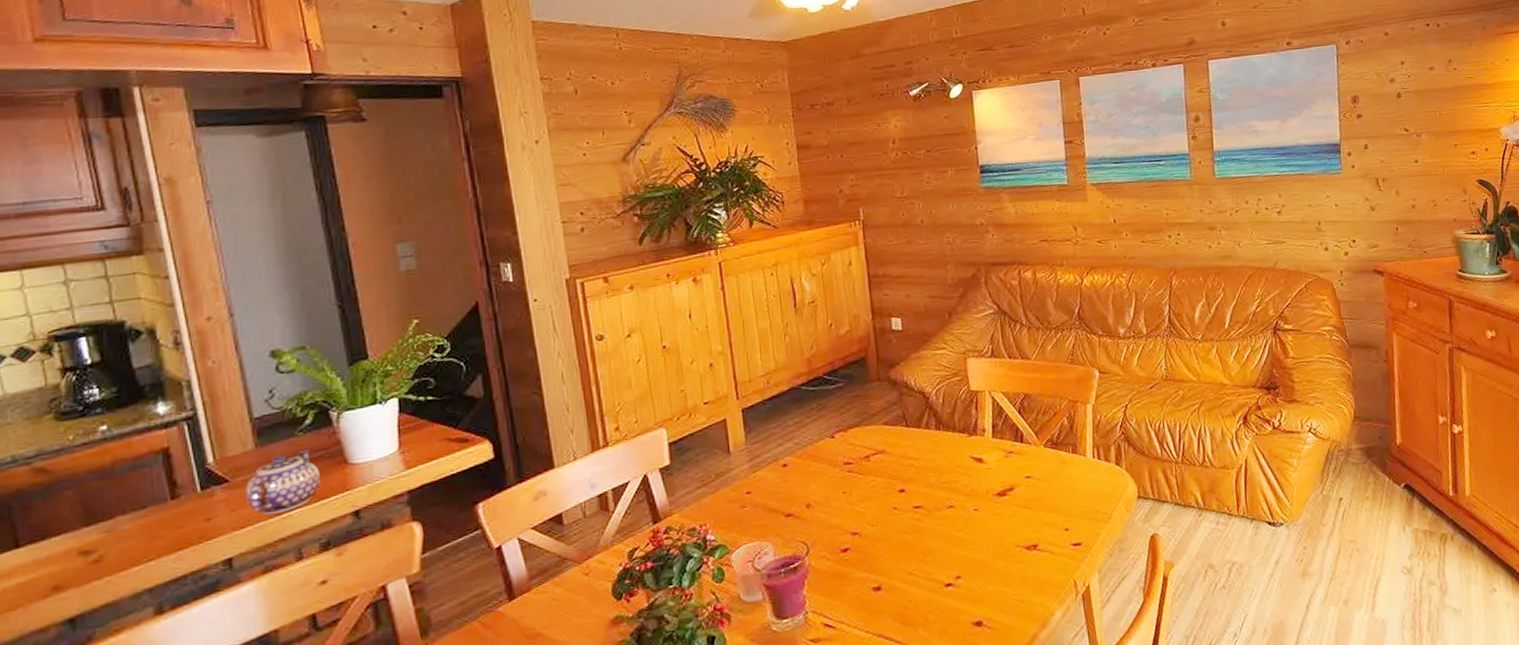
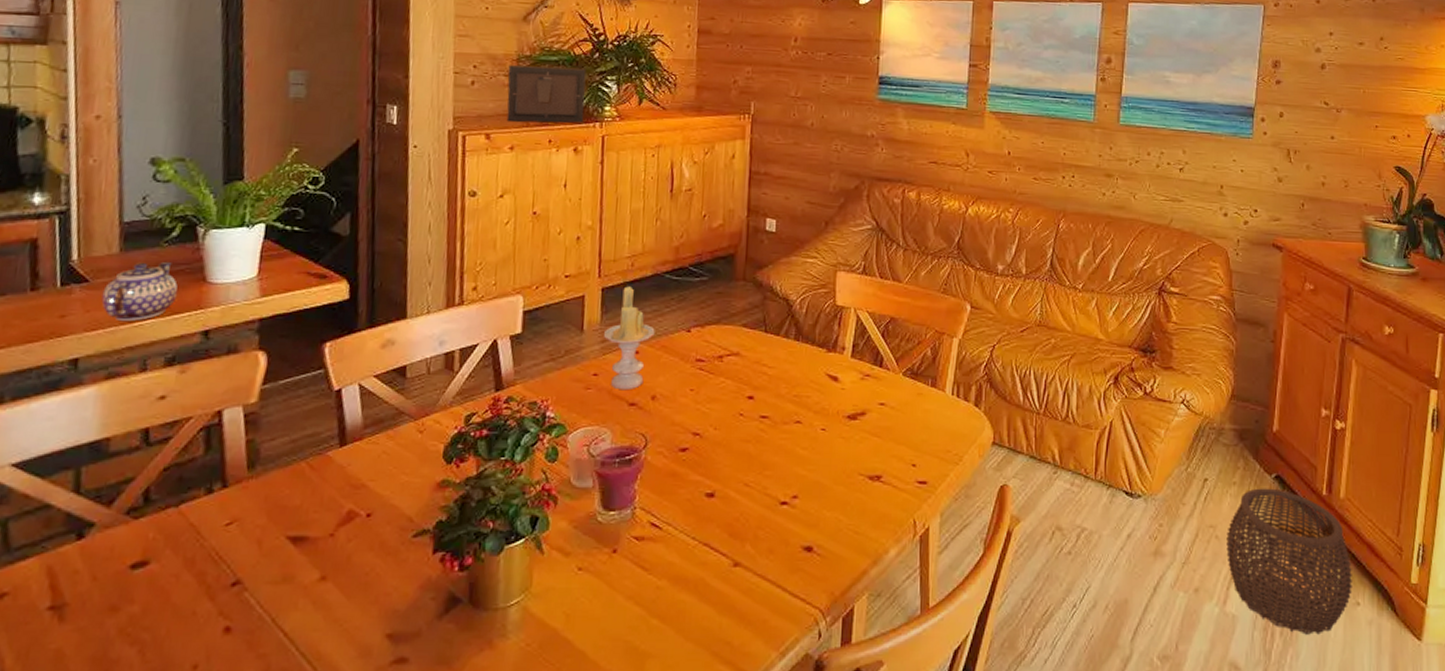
picture frame: none [615,199,699,262] -> present [506,65,587,123]
candle: none [751,403,800,504] -> present [604,286,655,391]
woven basket: none [1366,497,1488,626] -> present [1226,488,1352,635]

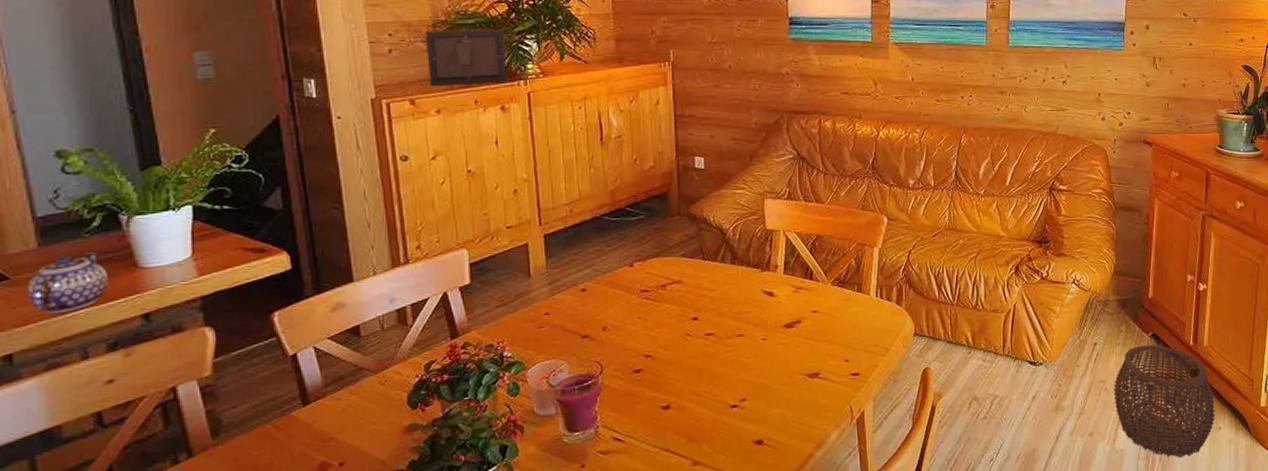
candle: present [604,286,655,391] -> none [551,231,600,325]

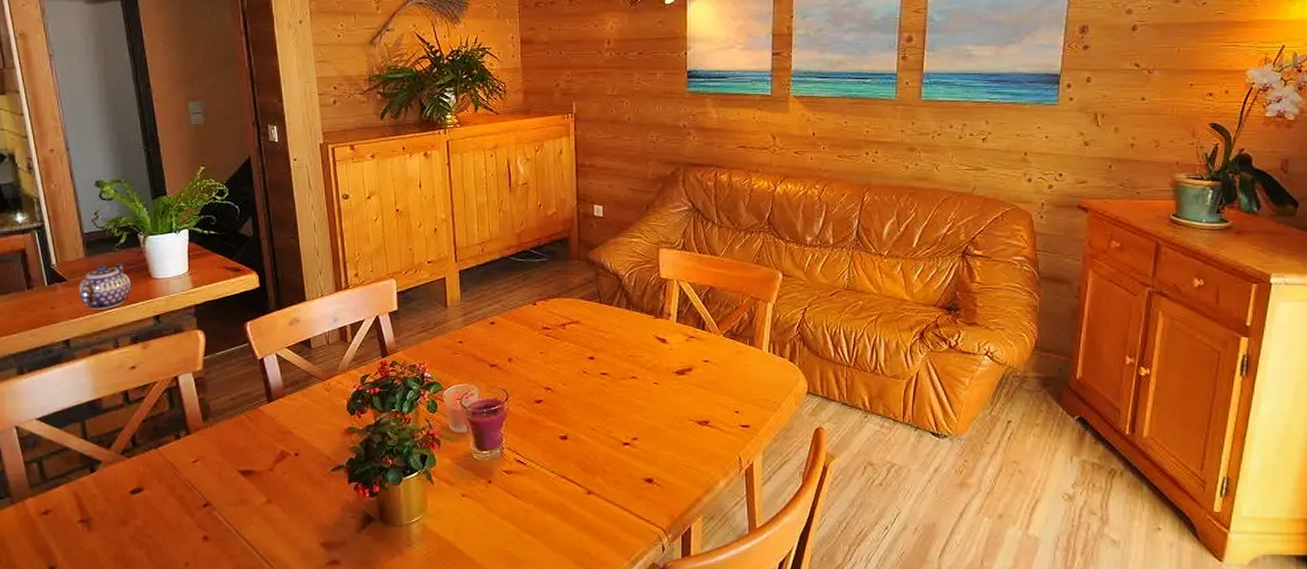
picture frame: present [425,29,508,85] -> none [362,82,430,133]
woven basket: present [1114,344,1215,458] -> none [1029,428,1154,555]

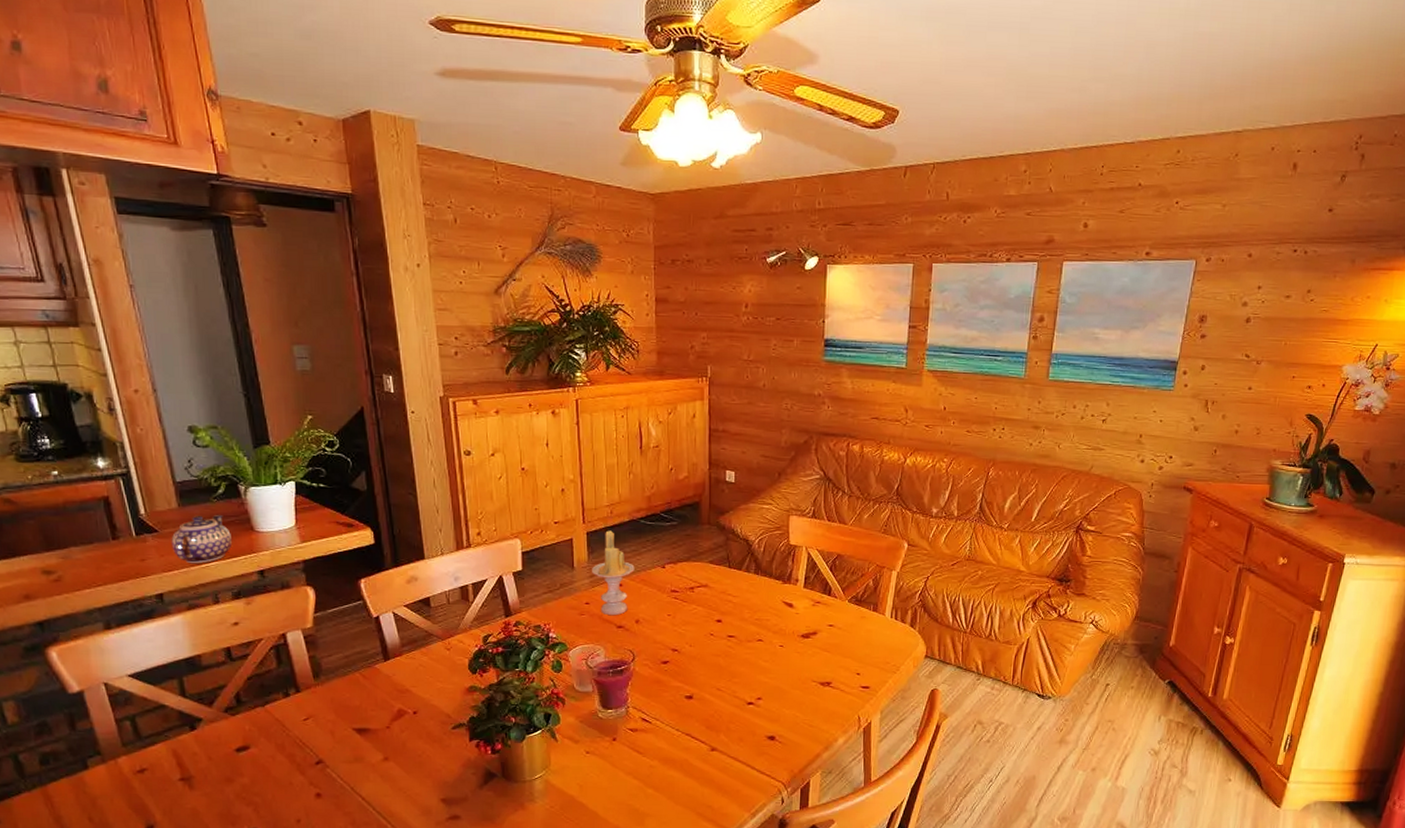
candle: none [465,268,506,355] -> present [592,530,635,616]

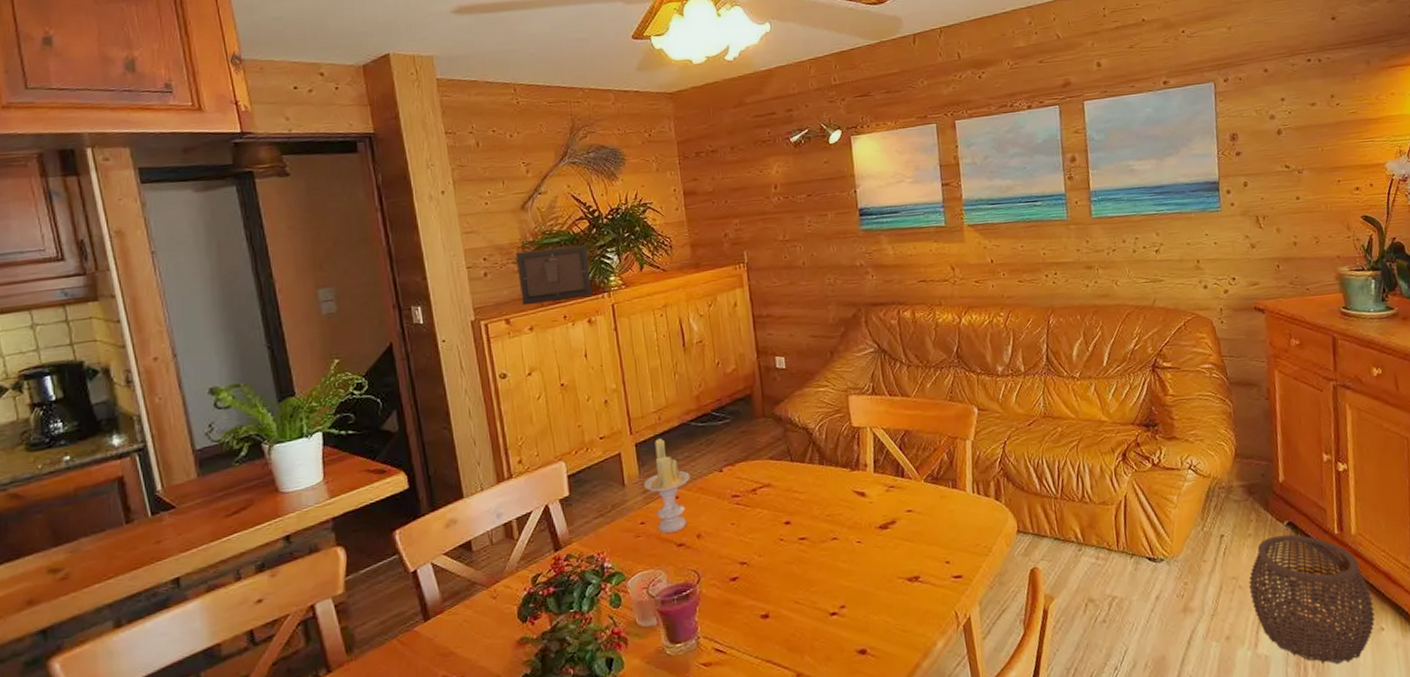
teapot: present [171,515,233,564] -> none [189,480,256,539]
picture frame: none [486,335,558,389] -> present [515,244,593,304]
woven basket: none [1121,691,1228,803] -> present [1249,534,1376,664]

